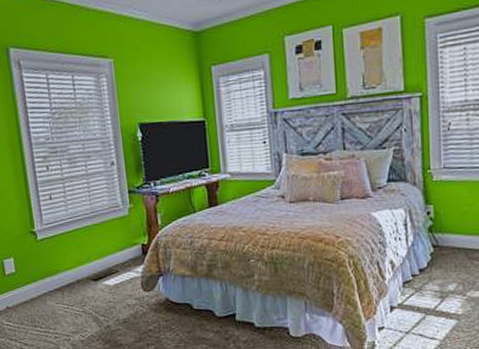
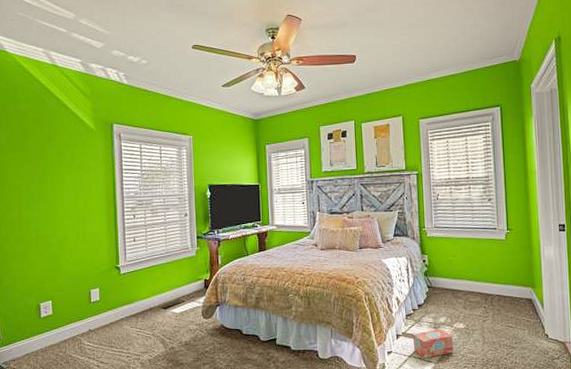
box: none [411,298,466,336] -> present [412,329,454,359]

